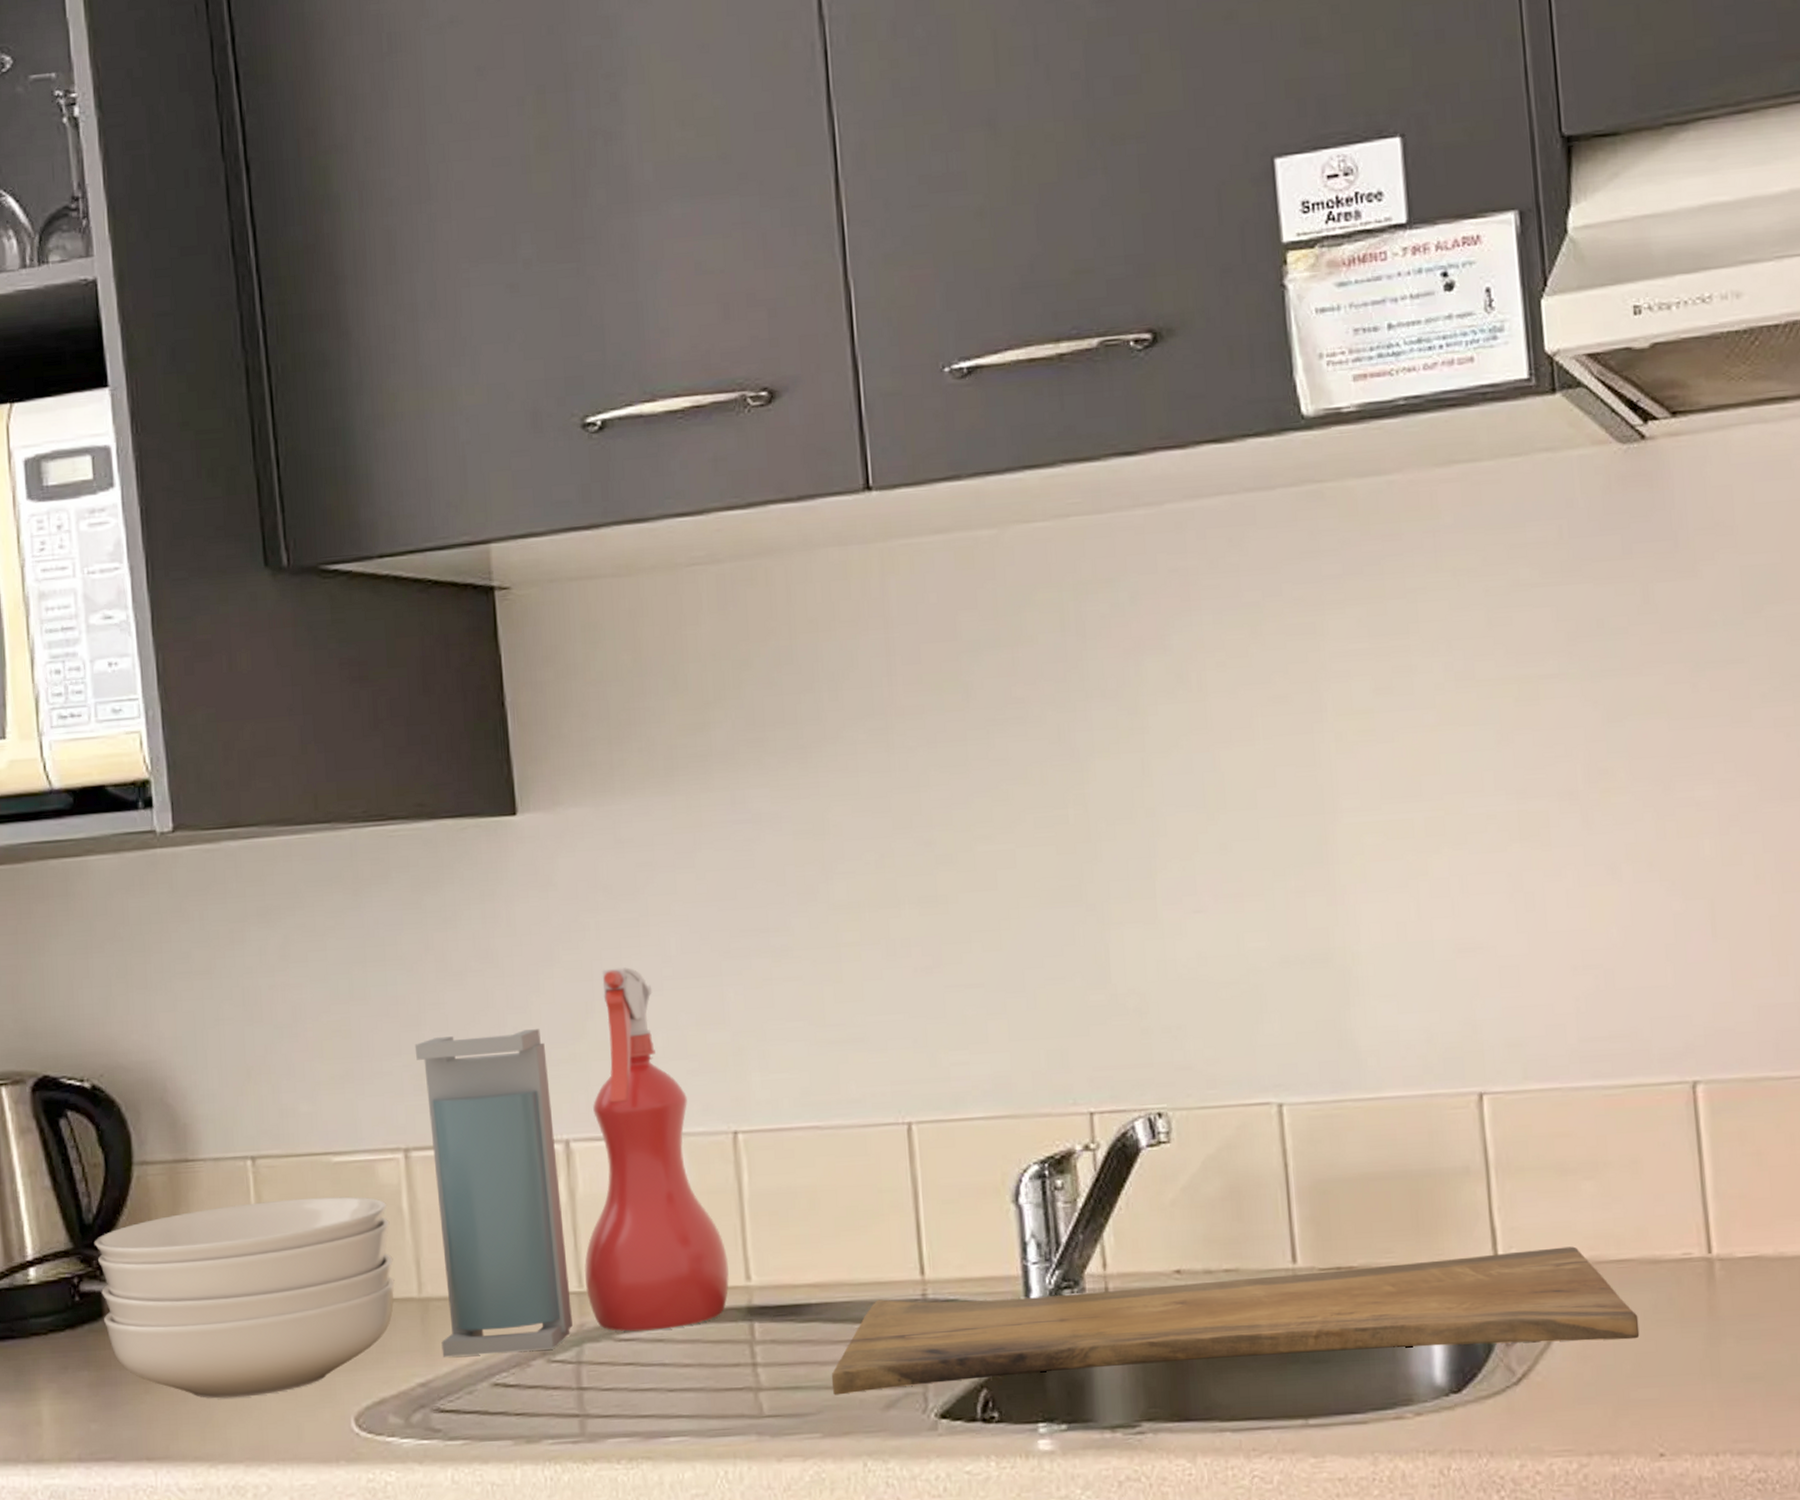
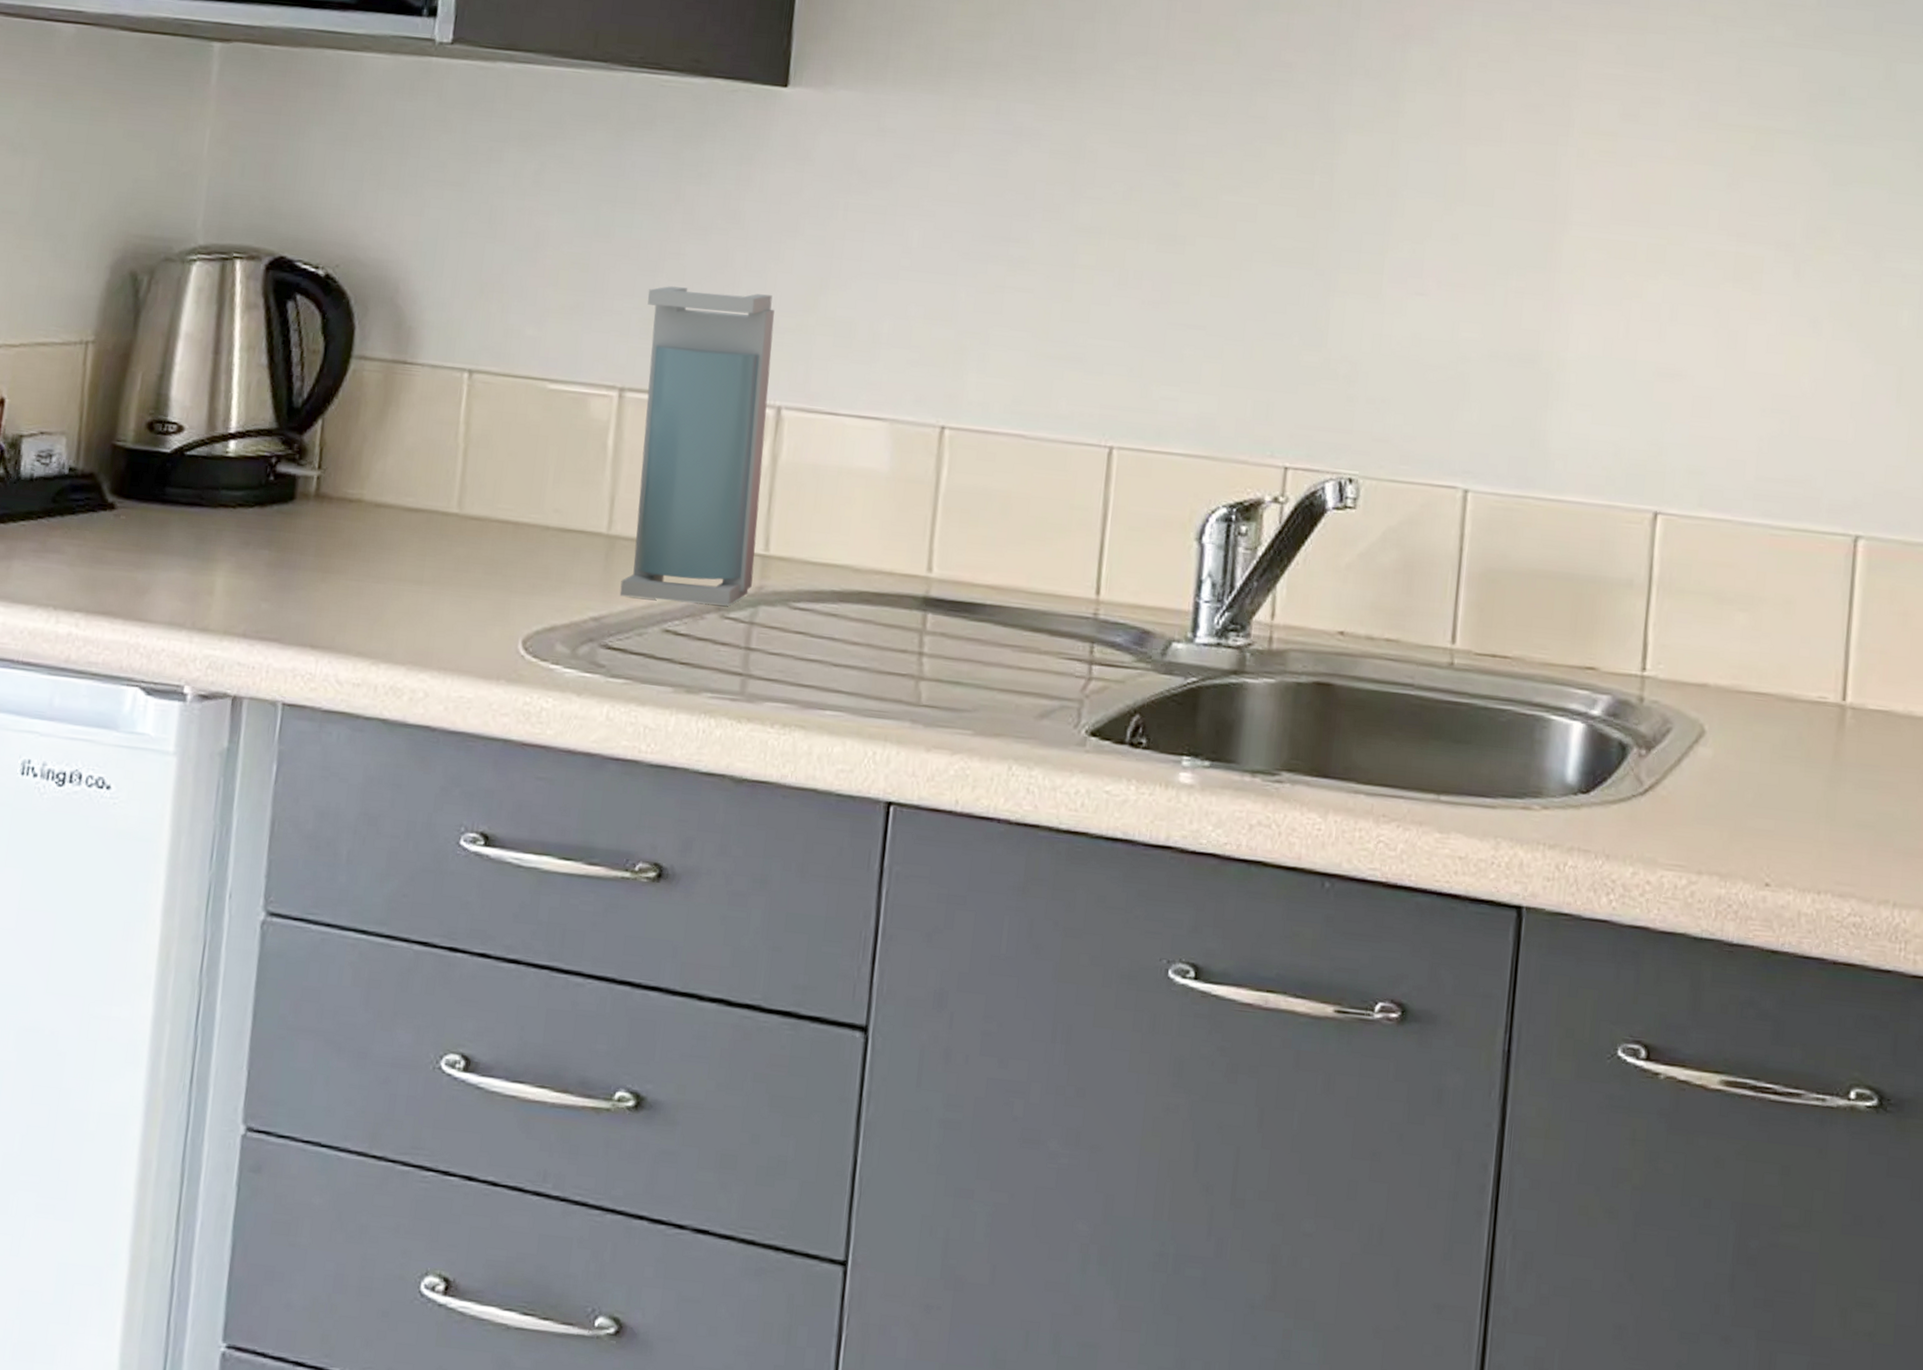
bowl: present [94,1196,395,1399] -> none [294,413,593,603]
spray bottle: present [584,967,729,1332] -> none [771,249,914,605]
cutting board: present [831,1246,1640,1395] -> none [992,611,1767,771]

